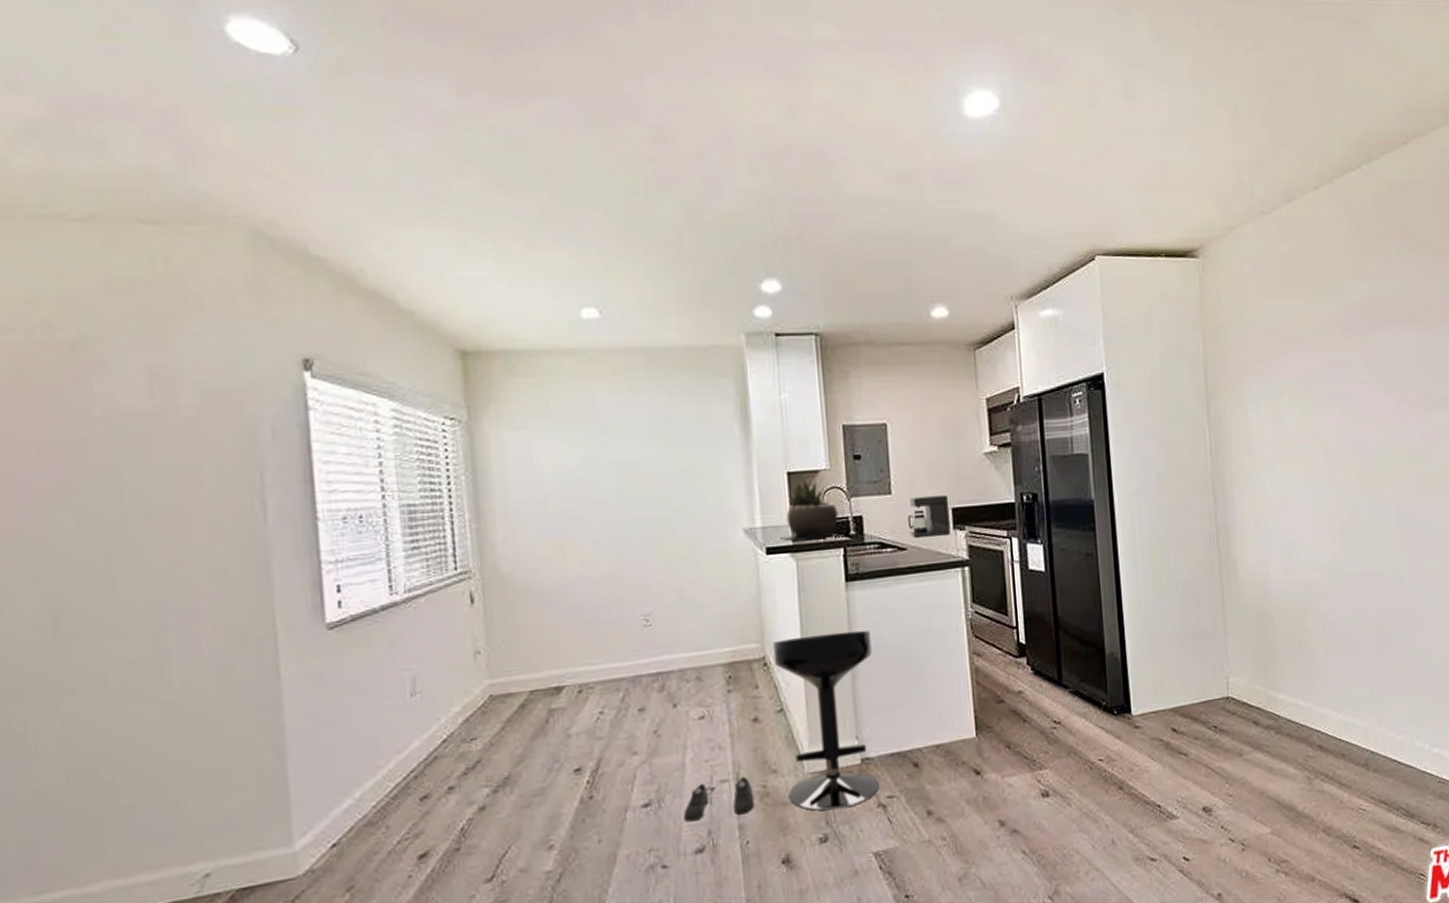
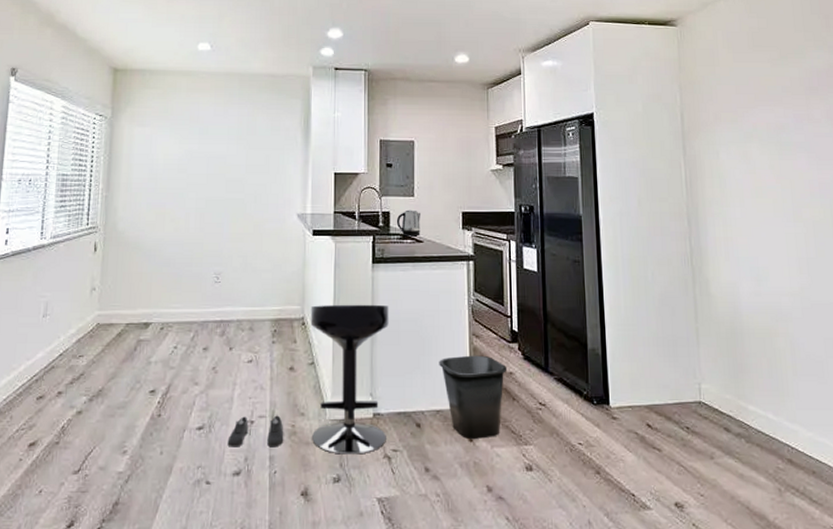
succulent plant: present [780,480,844,541] -> none [324,180,374,228]
kettle: none [871,510,903,545] -> present [396,209,420,237]
coffee maker: present [907,494,951,539] -> none [425,200,461,235]
waste bin: none [935,675,1015,772] -> present [439,355,506,439]

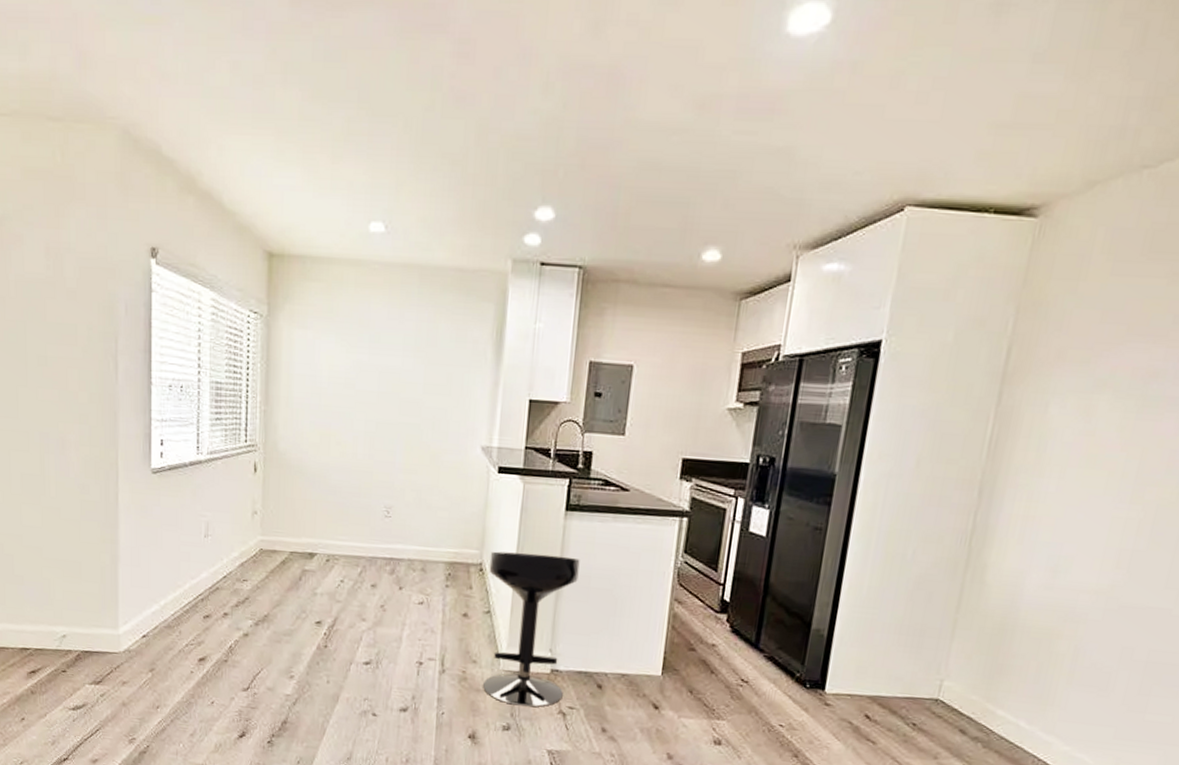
shoe: present [227,415,284,448] -> none [395,657,454,690]
kettle: present [396,209,420,237] -> none [599,451,630,484]
waste bin: present [439,355,506,439] -> none [630,621,709,708]

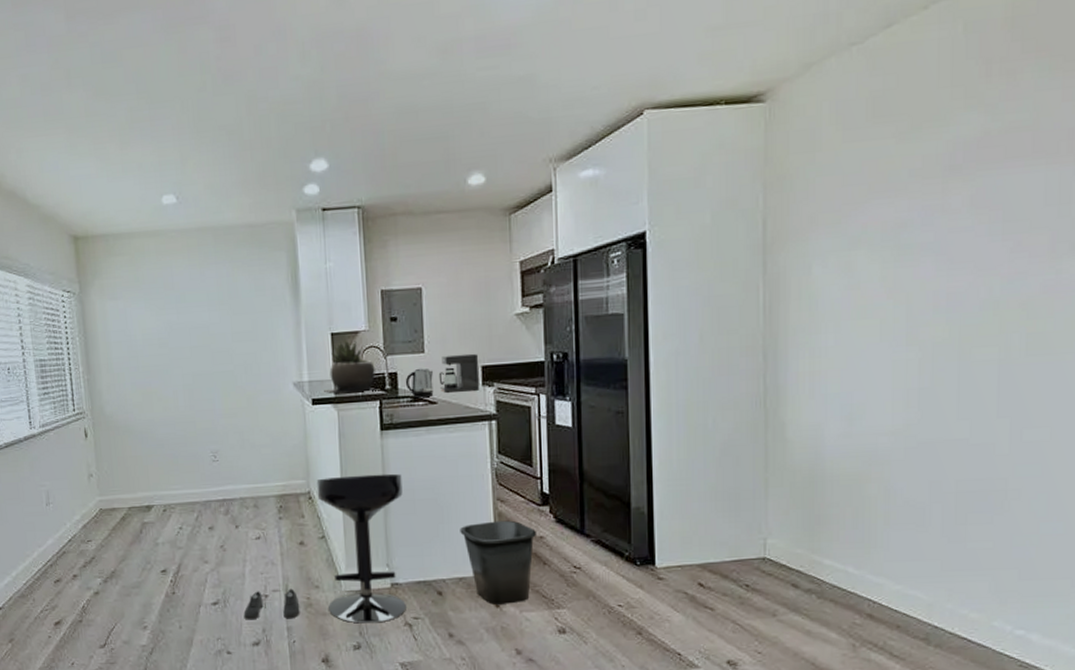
shoe: none [395,657,454,690] -> present [243,589,300,620]
succulent plant: none [513,409,572,469] -> present [324,340,380,394]
kettle: none [599,451,630,484] -> present [405,368,434,399]
waste bin: none [630,621,709,708] -> present [460,520,536,604]
coffee maker: none [635,441,682,485] -> present [438,353,480,394]

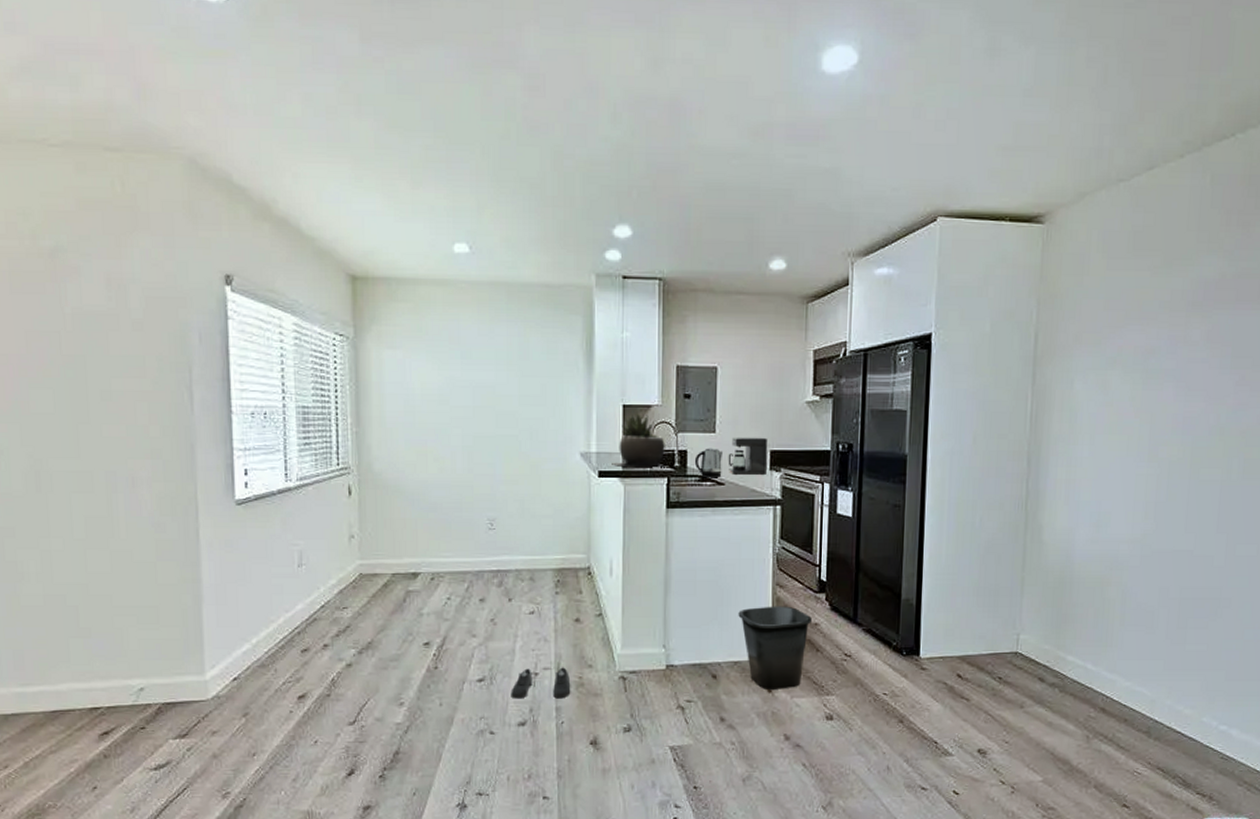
bar stool: present [316,473,406,624] -> none [597,552,684,705]

